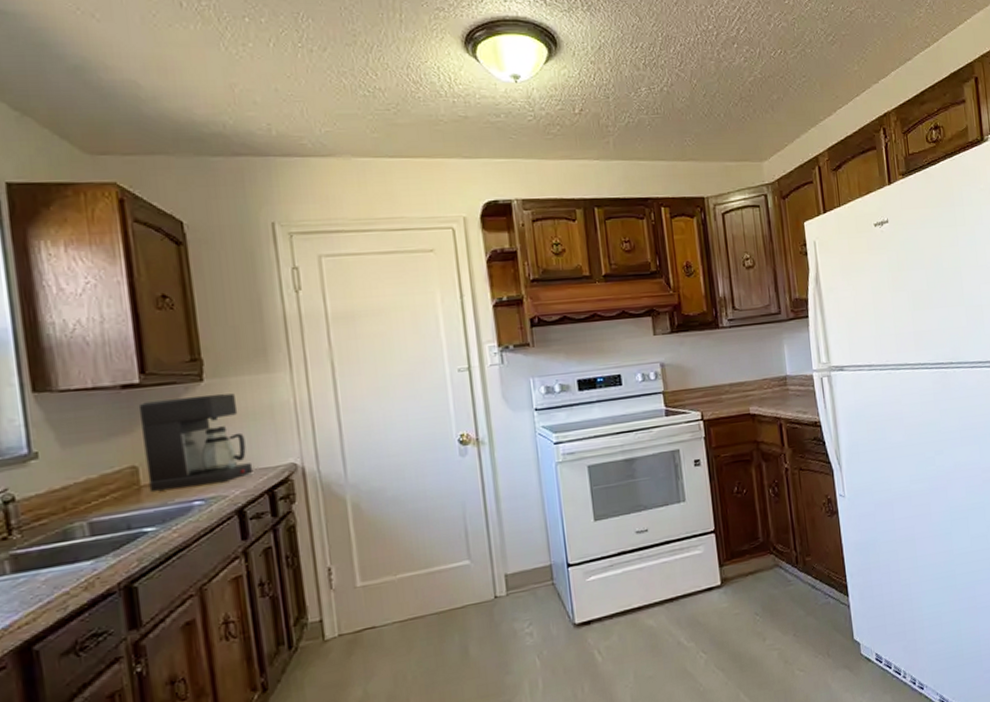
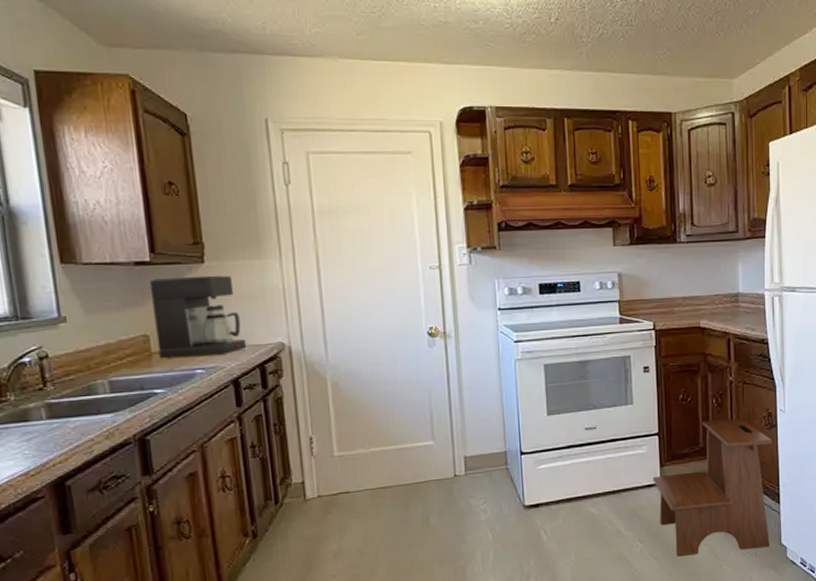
step stool: none [712,507,842,665] -> present [652,418,772,557]

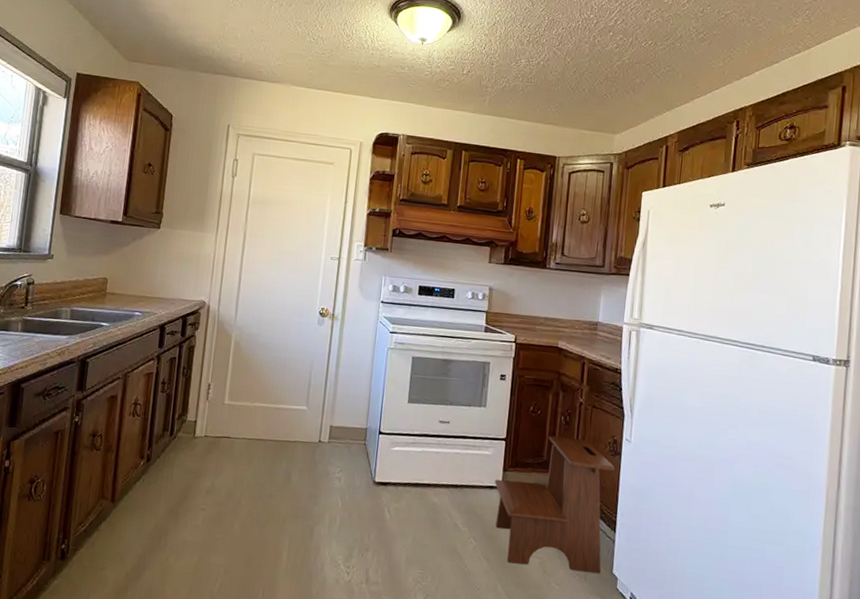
coffee maker: present [149,275,247,359] -> none [111,235,177,304]

